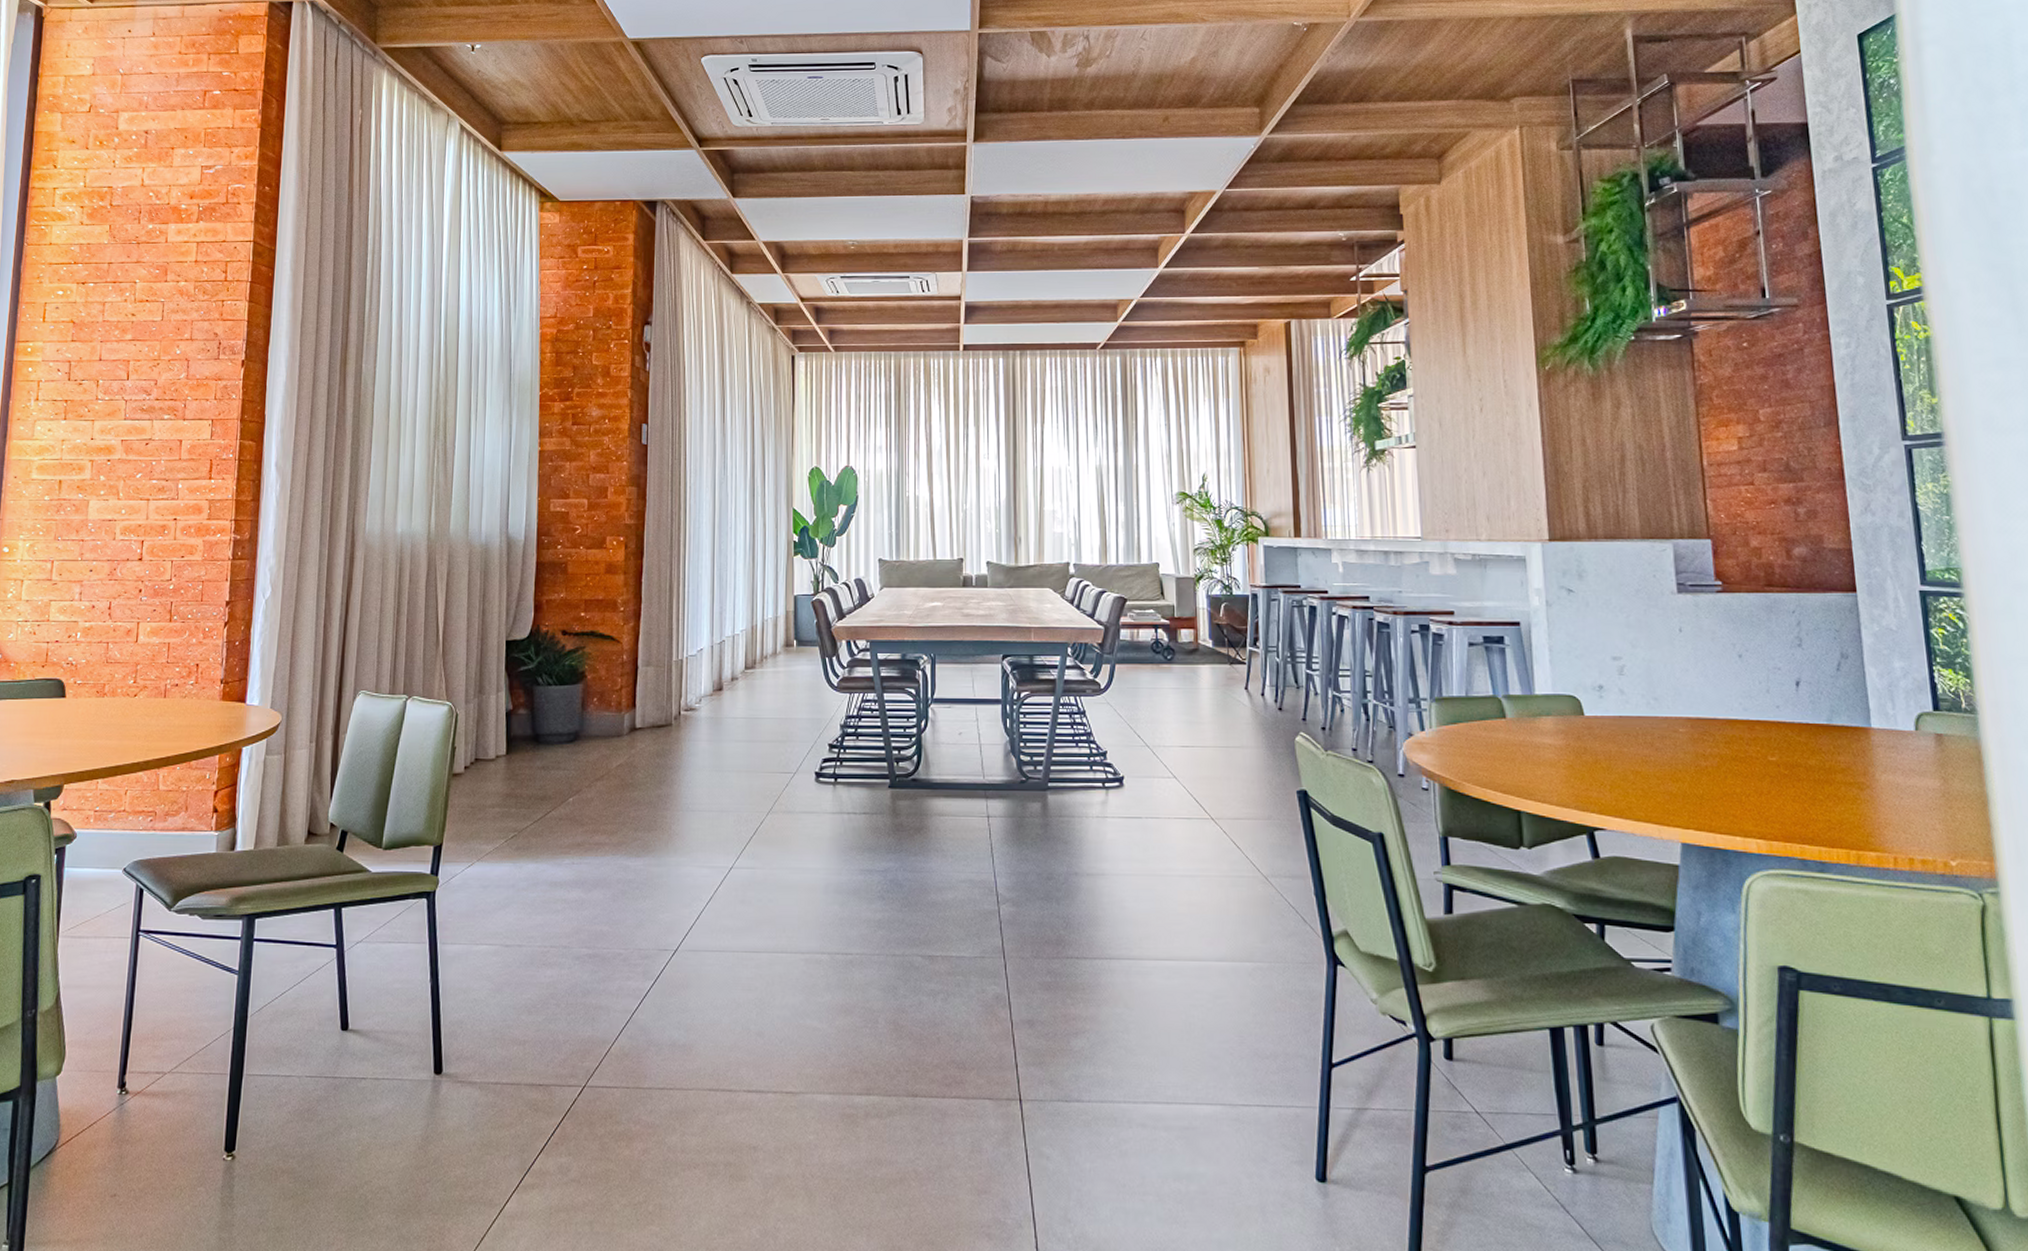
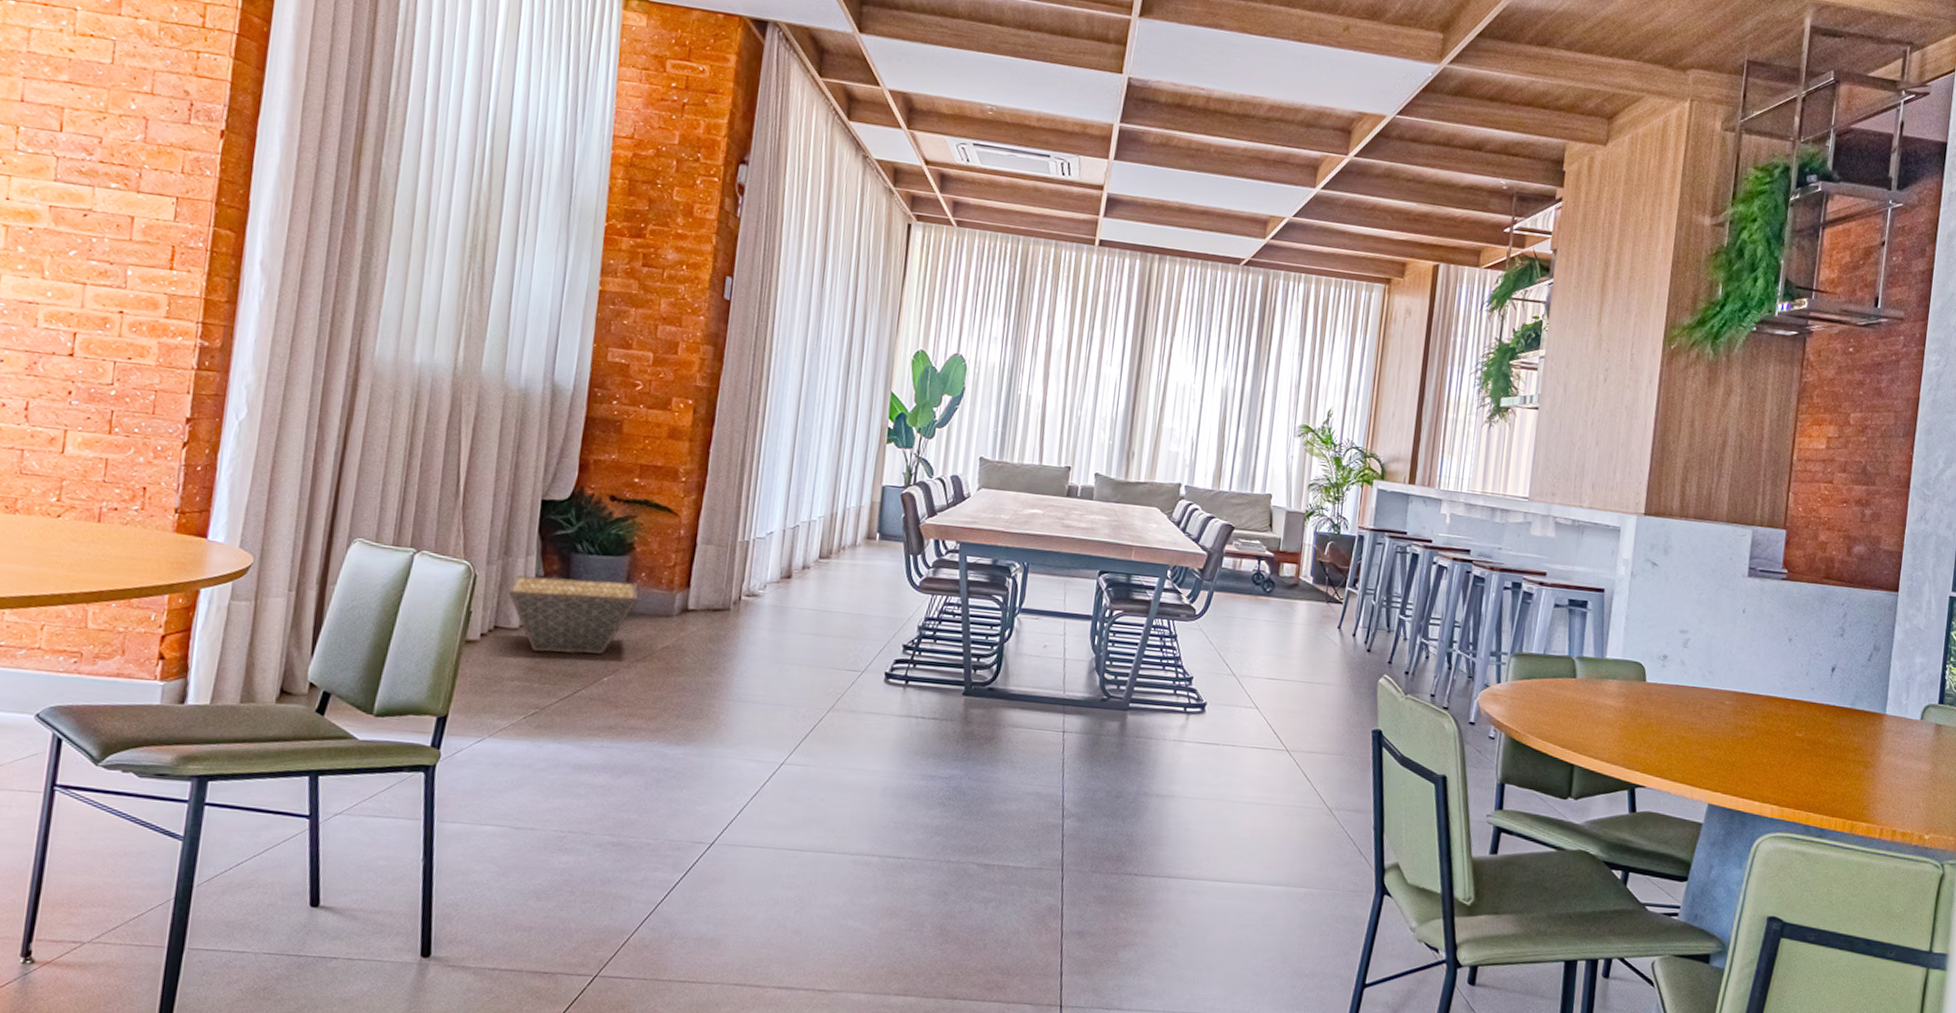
basket: none [484,707,593,780] -> present [508,575,639,654]

